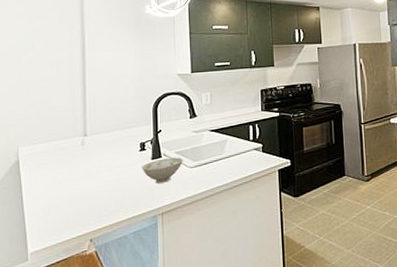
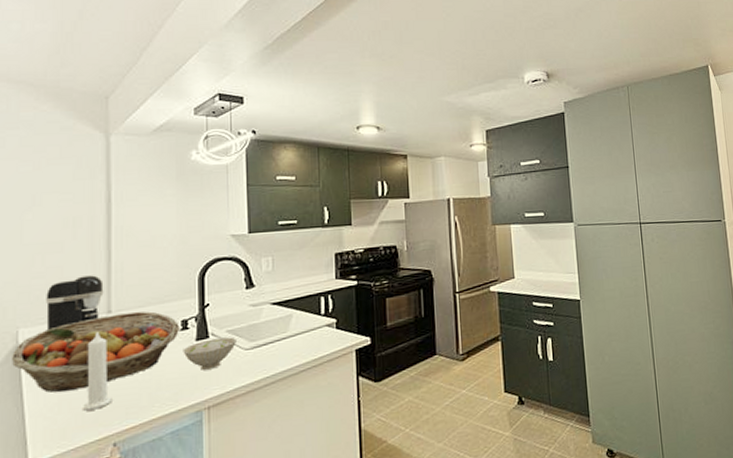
fruit basket: none [15,135,139,198] -> present [12,311,179,393]
coffee maker: none [38,106,81,150] -> present [46,275,104,331]
candle: none [67,150,89,213] -> present [83,331,112,411]

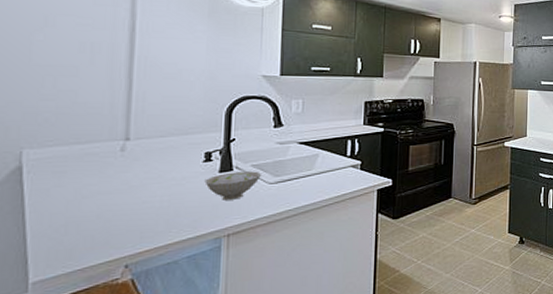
fruit basket: present [12,311,179,393] -> none [14,140,202,214]
coffee maker: present [46,275,104,331] -> none [56,102,123,154]
candle: present [83,331,112,411] -> none [93,157,126,233]

